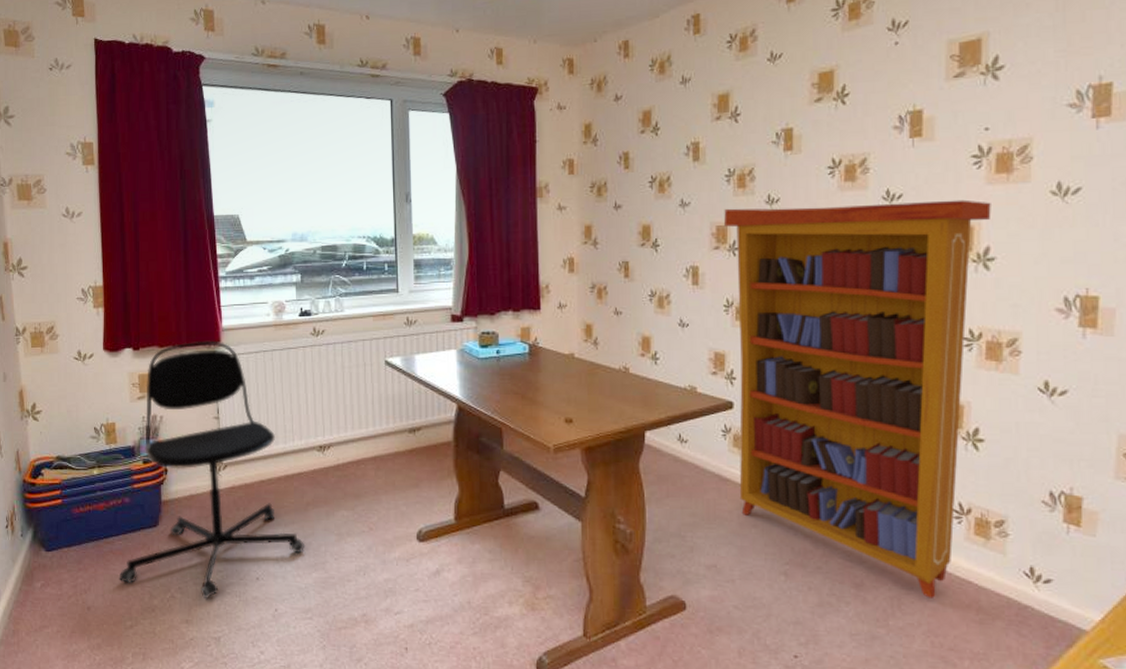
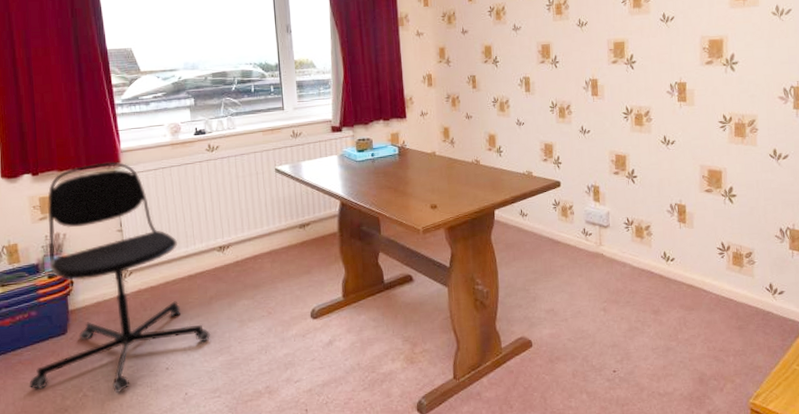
bookcase: present [724,199,991,598] -> none [547,20,734,315]

